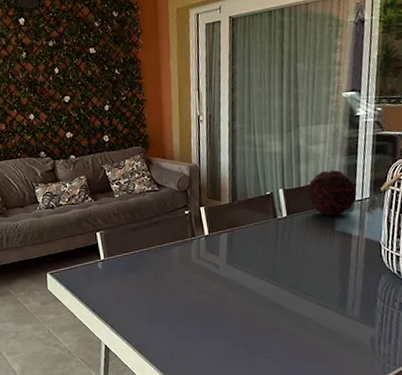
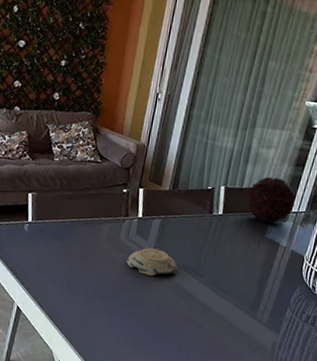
decorative bowl: none [202,263,255,291] -> present [126,247,178,276]

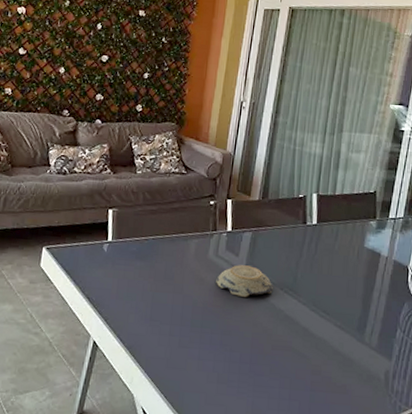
decorative orb: present [246,176,296,224] -> none [340,181,391,232]

